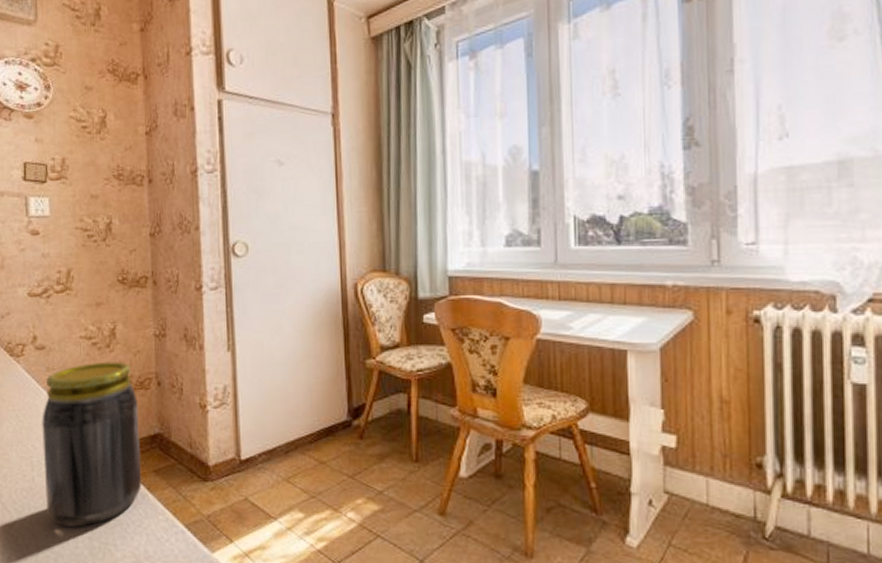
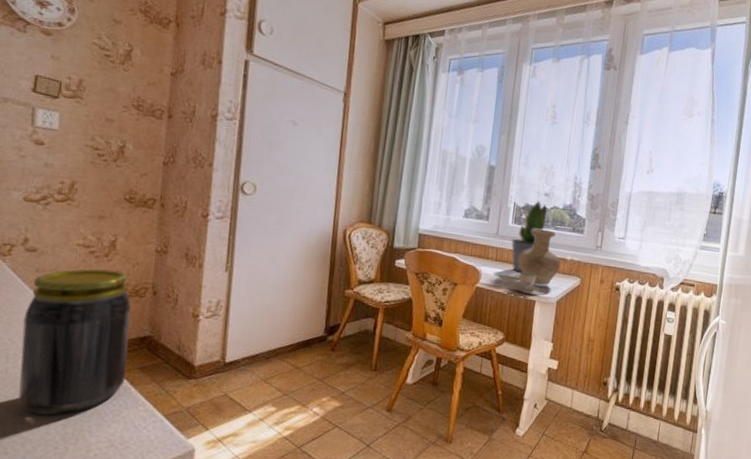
potted plant: none [577,208,626,312] -> present [511,201,548,273]
teacup: none [589,310,632,341] -> present [513,271,541,294]
vase: none [593,247,657,327] -> present [519,228,561,286]

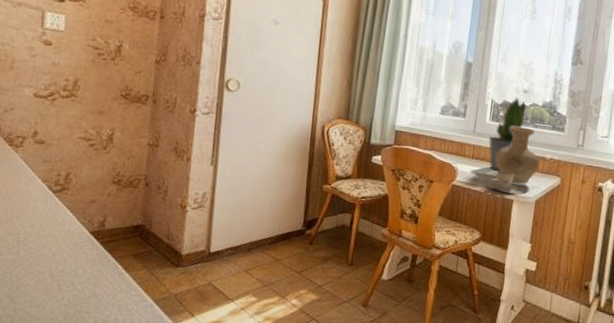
jar: present [18,269,131,415] -> none [28,160,126,296]

